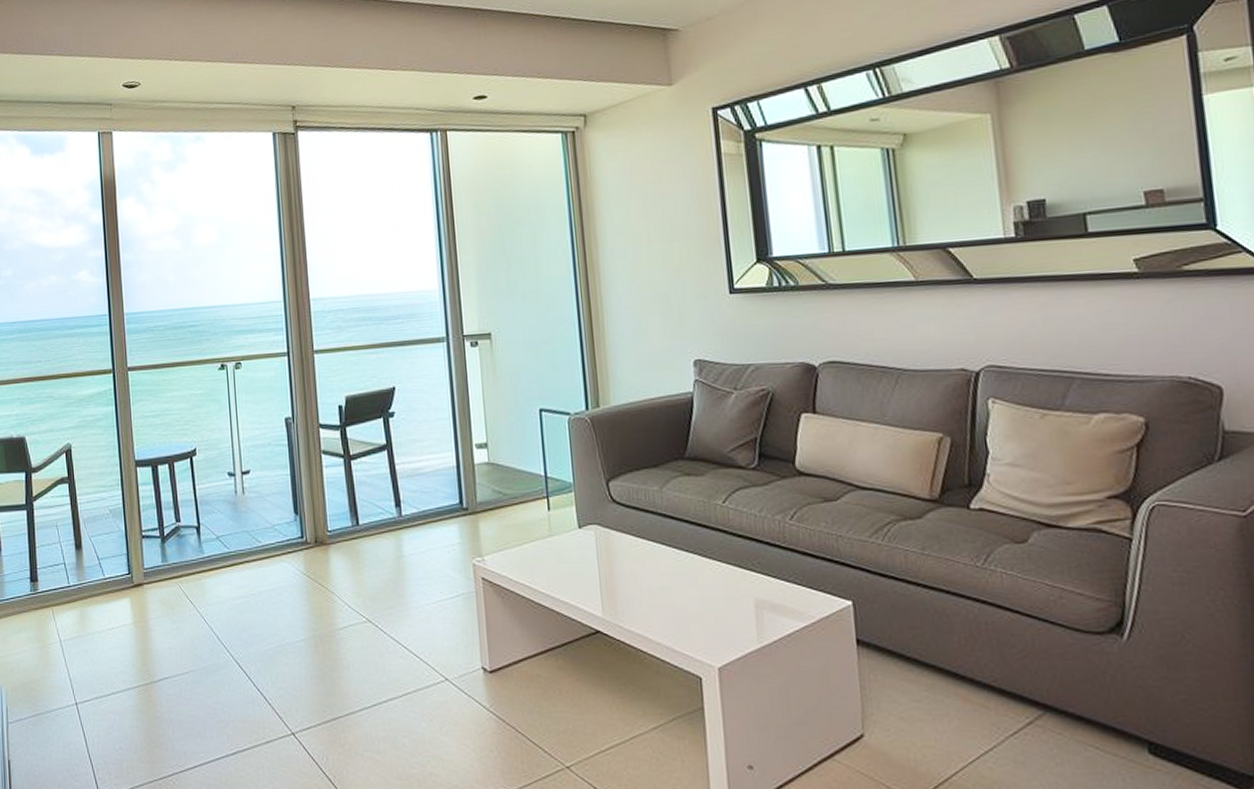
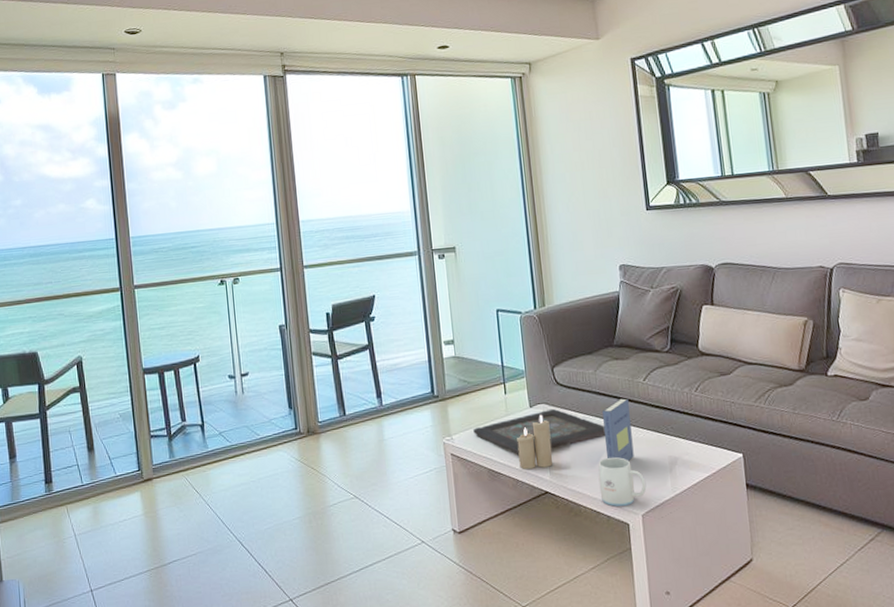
decorative tray: none [509,532,674,585] -> present [473,409,606,456]
candle: none [562,537,607,602] -> present [517,414,553,469]
mug: none [662,594,725,656] -> present [598,457,647,507]
book: none [670,523,710,601] -> present [602,398,634,462]

